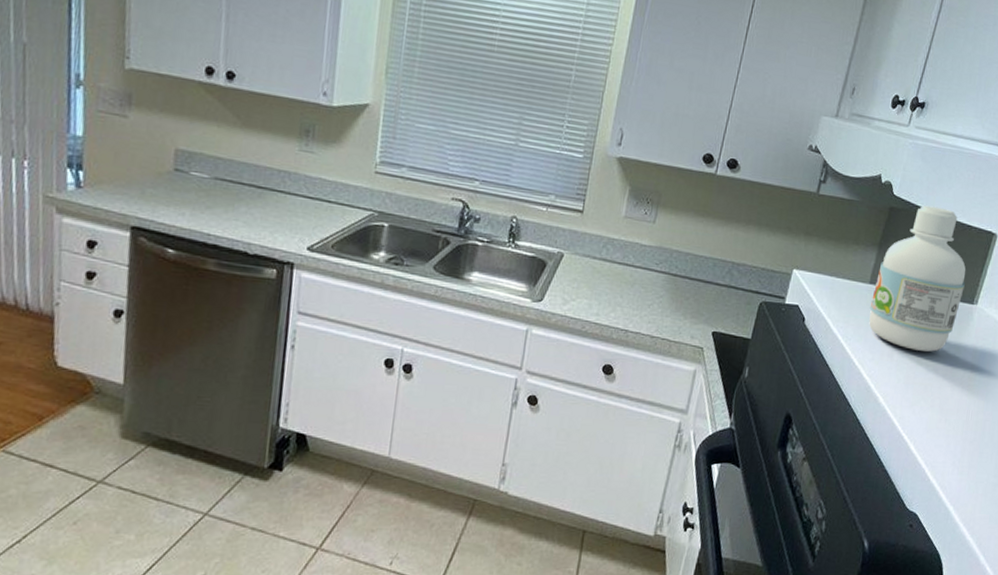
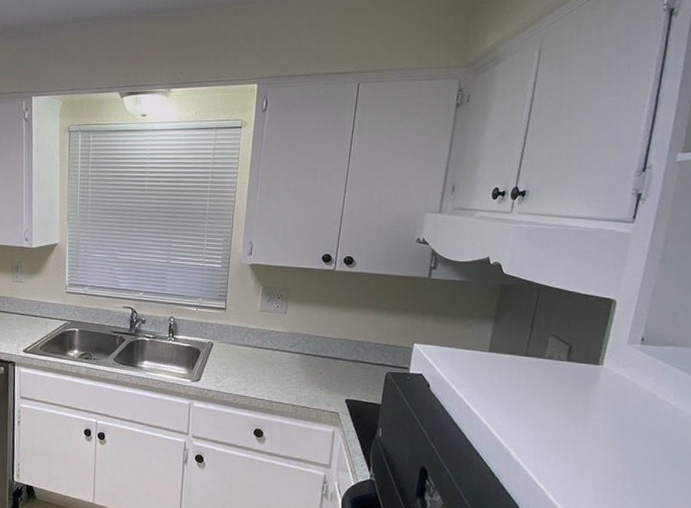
bottle: present [869,205,966,352] -> none [491,280,587,410]

